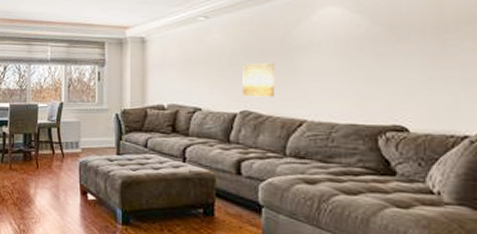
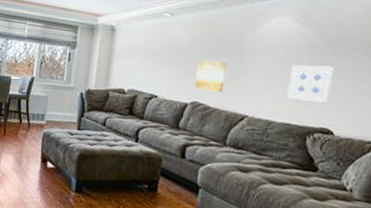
wall art: none [348,55,400,96] -> present [286,64,335,103]

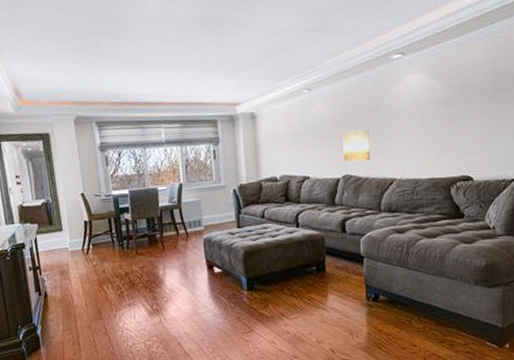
wall art: present [286,64,335,103] -> none [428,115,466,154]

